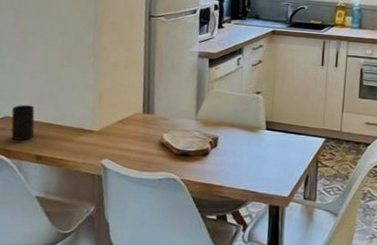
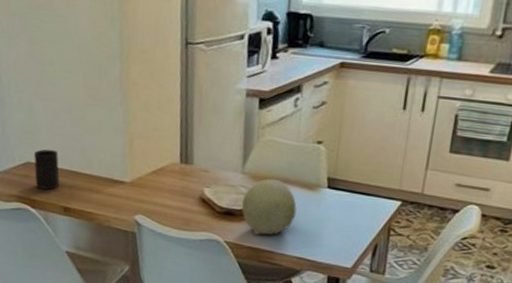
fruit: none [195,124,242,172] -> present [241,179,297,235]

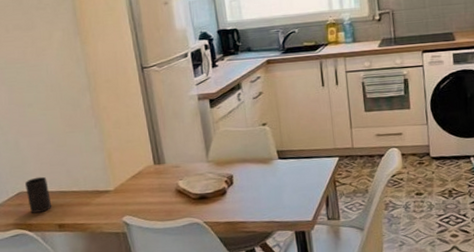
fruit: present [241,179,297,235] -> none [212,161,258,210]

